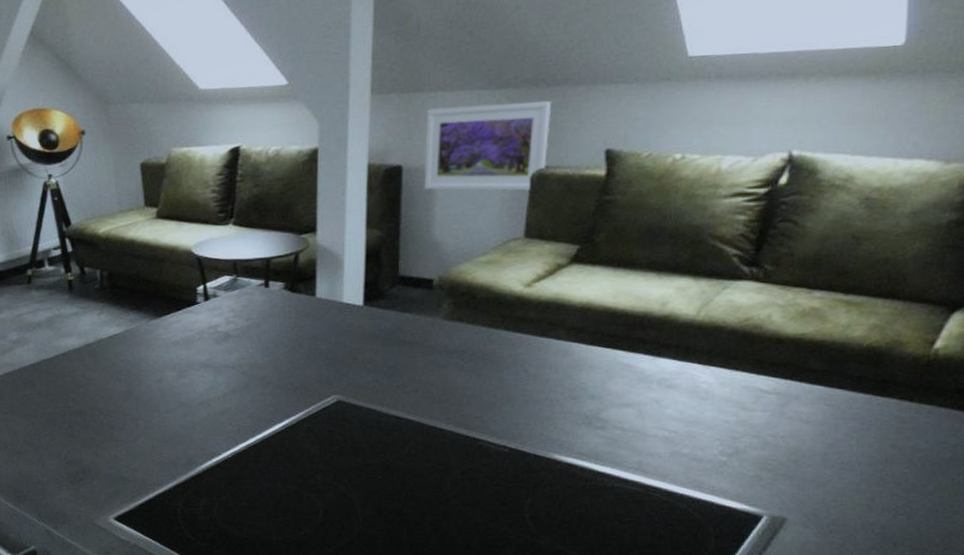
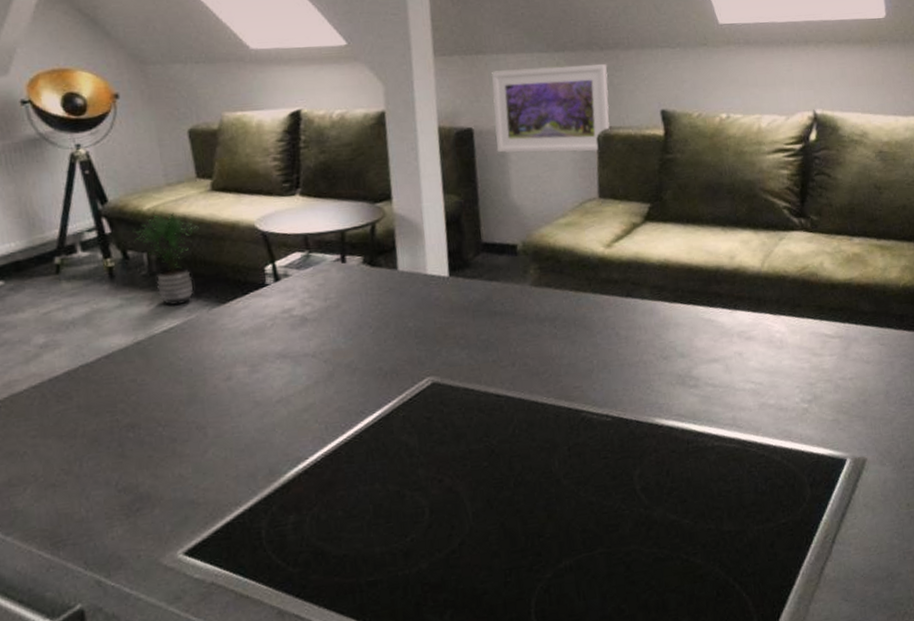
potted plant: none [89,236,144,316] -> present [132,213,199,307]

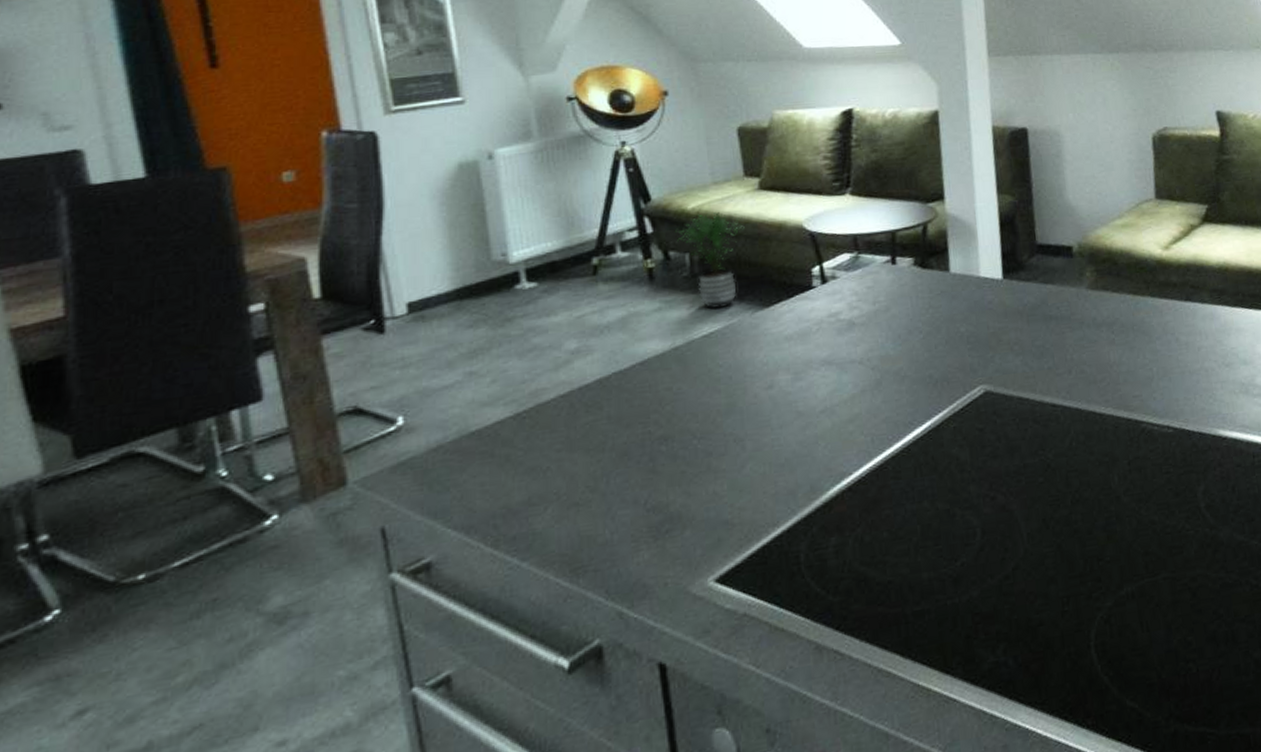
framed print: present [491,64,610,153] -> none [1045,65,1165,153]

